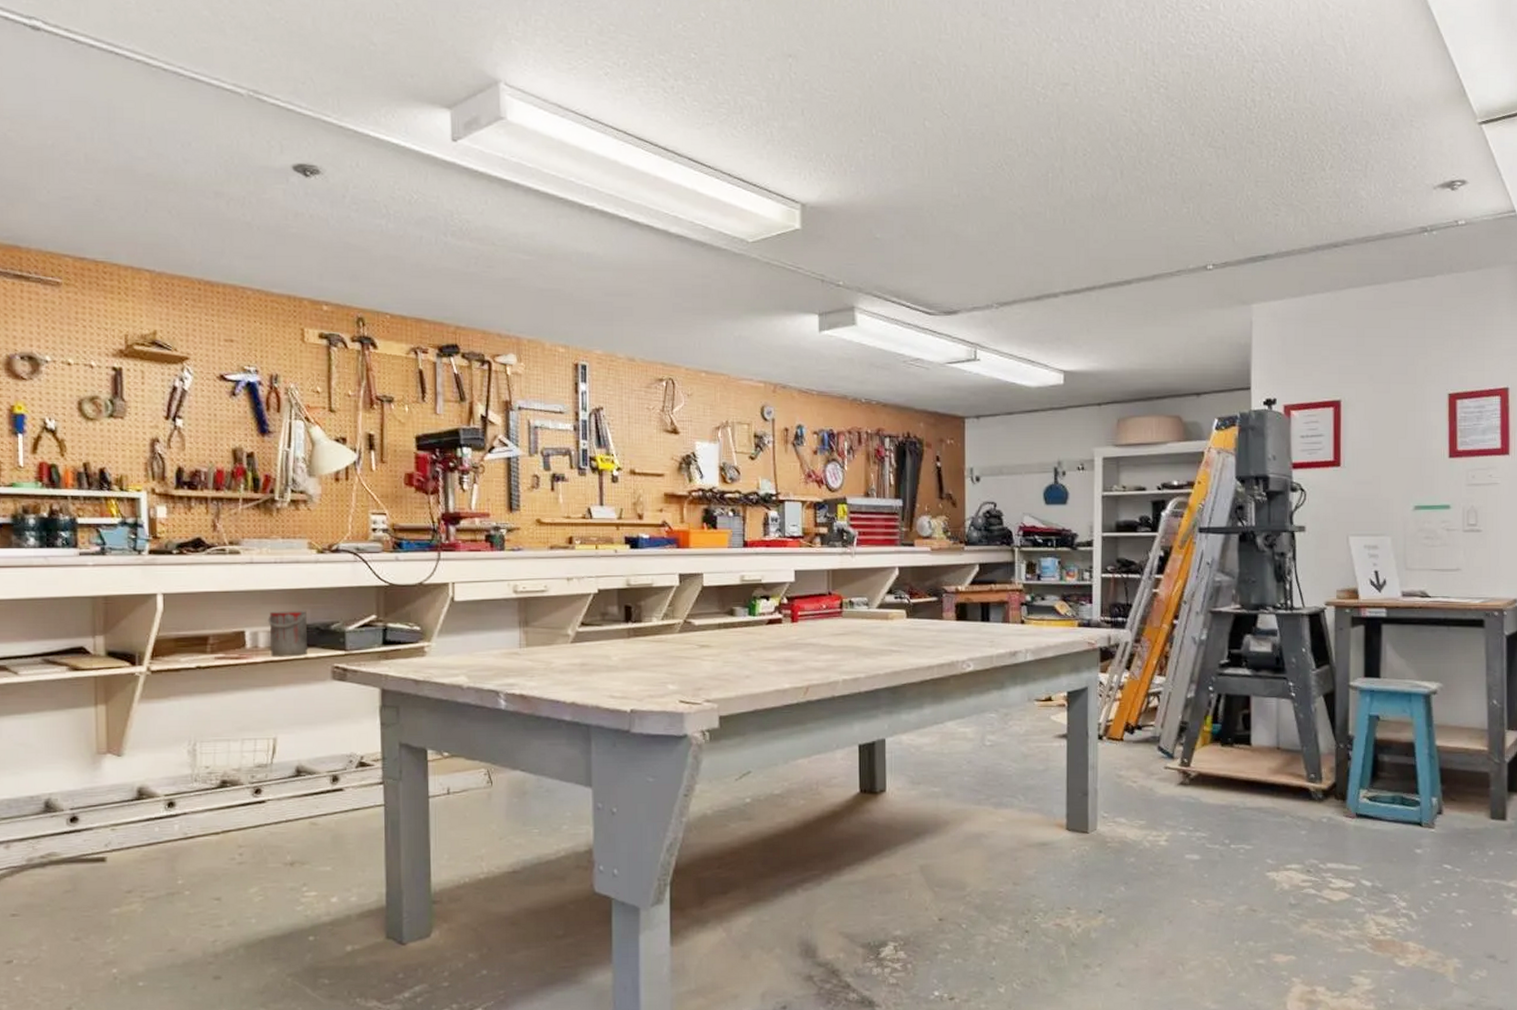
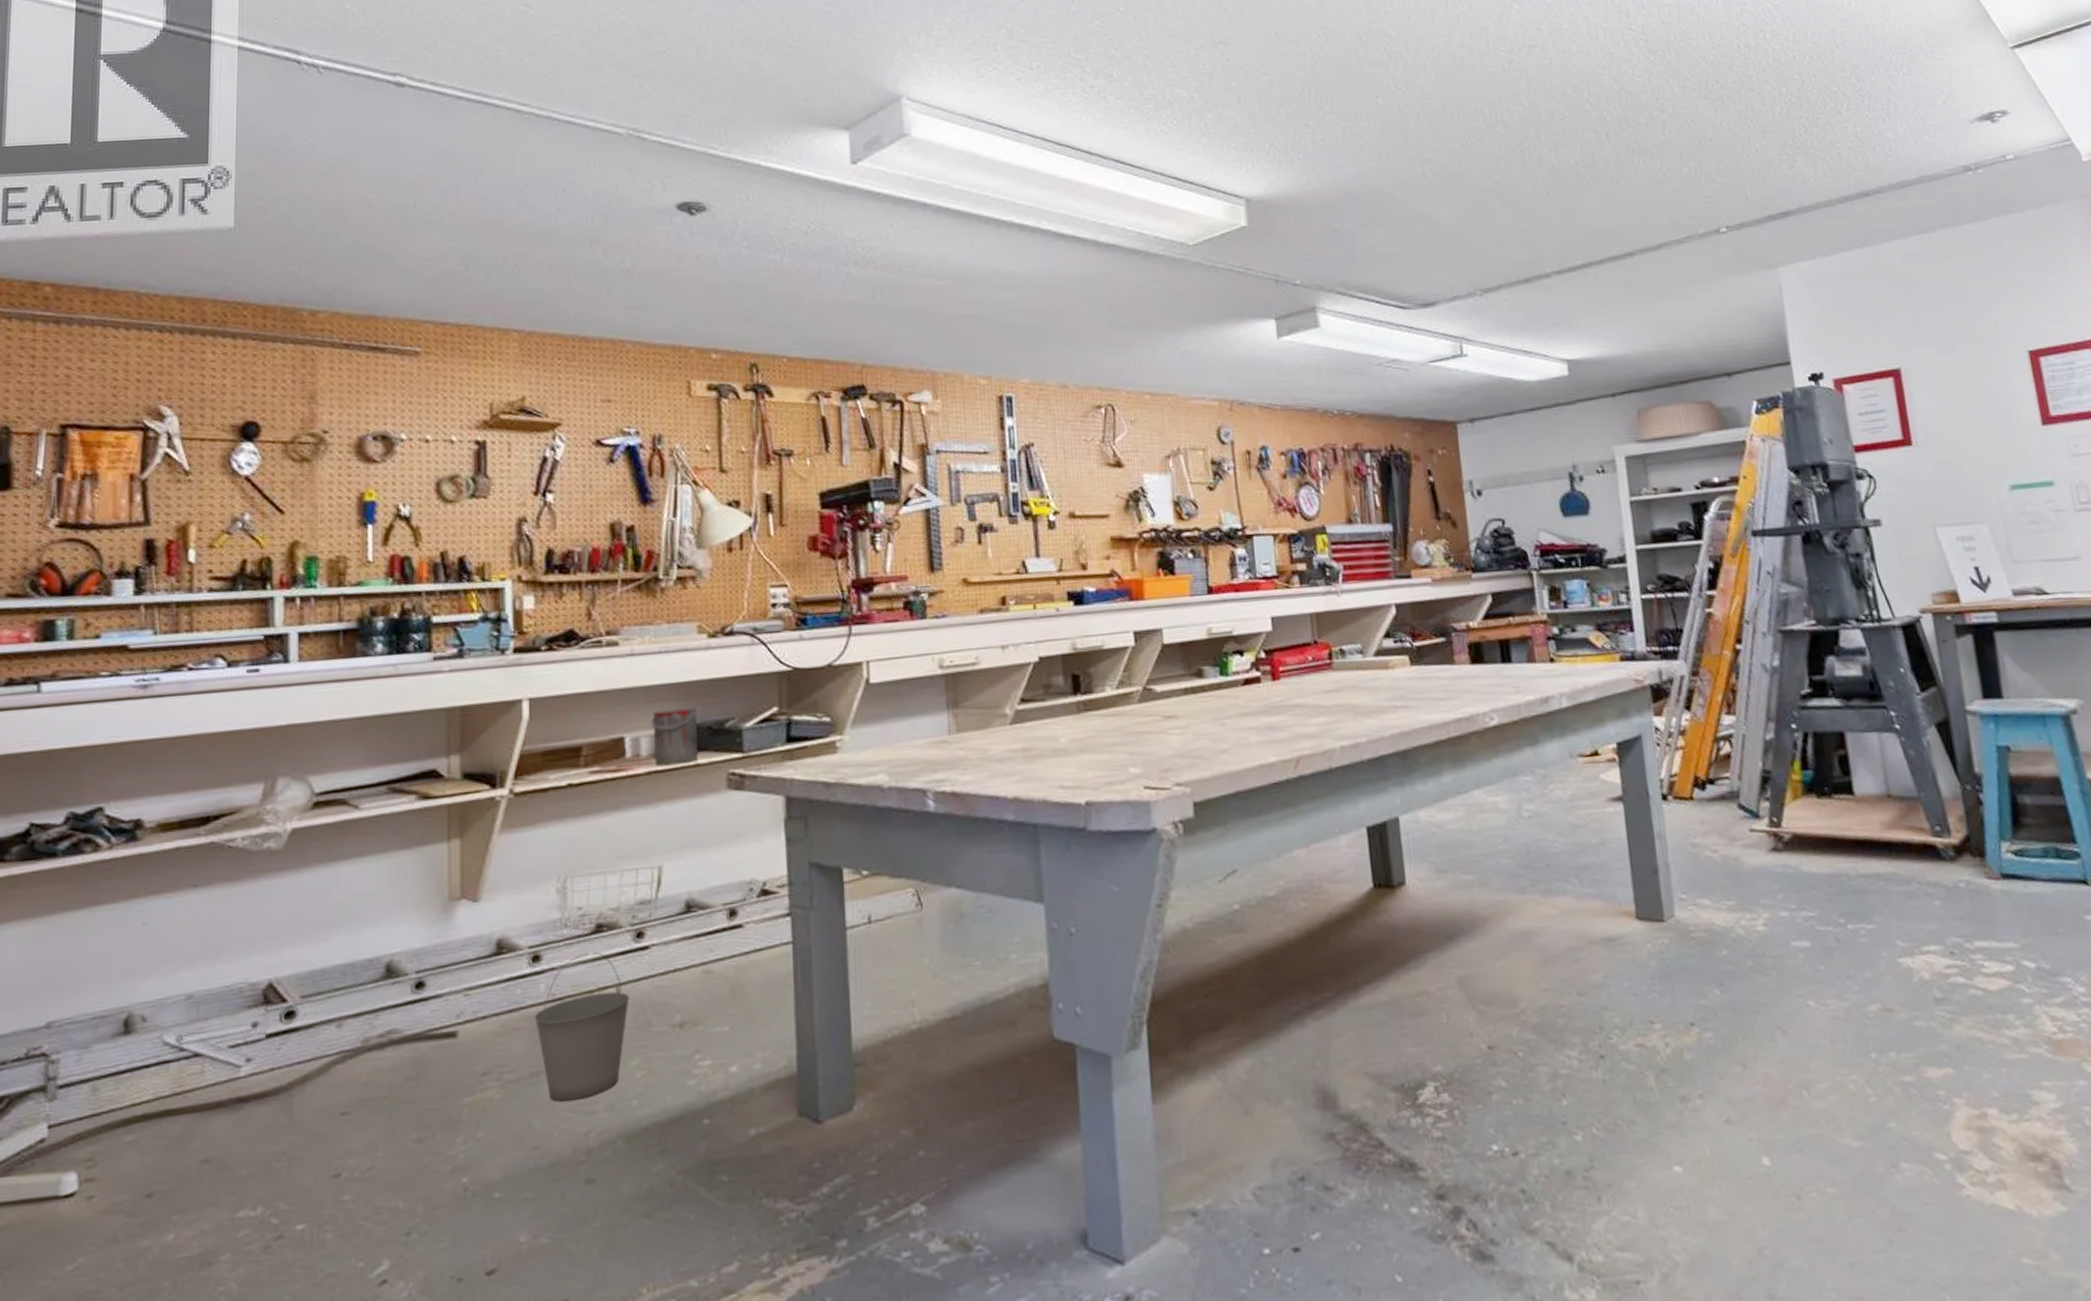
bucket: none [170,802,249,916] -> present [534,951,630,1102]

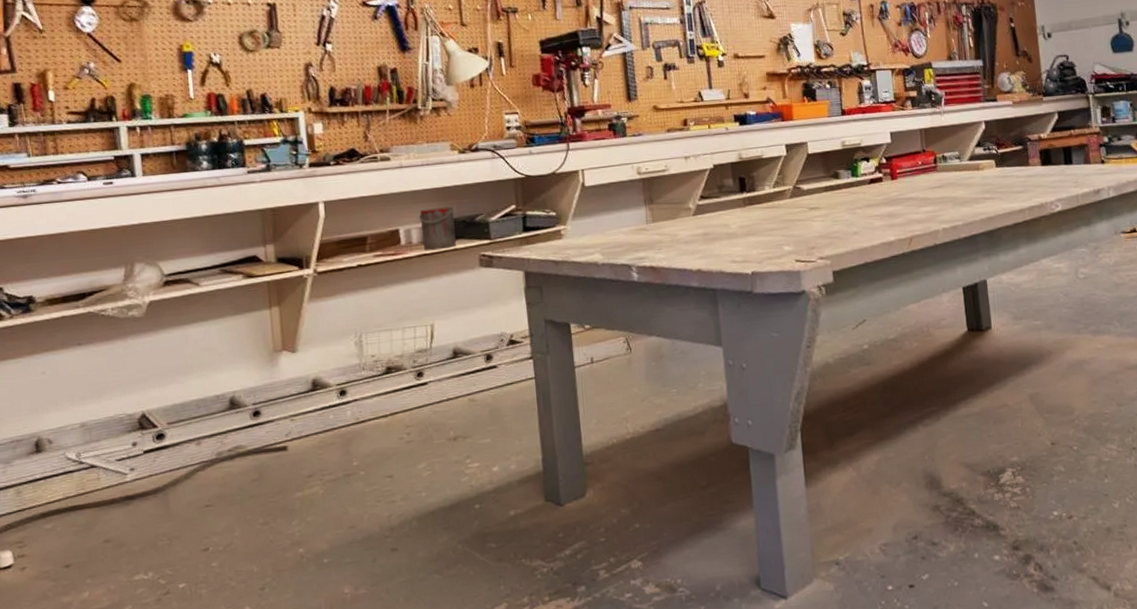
bucket: present [534,951,630,1102] -> none [344,387,415,495]

